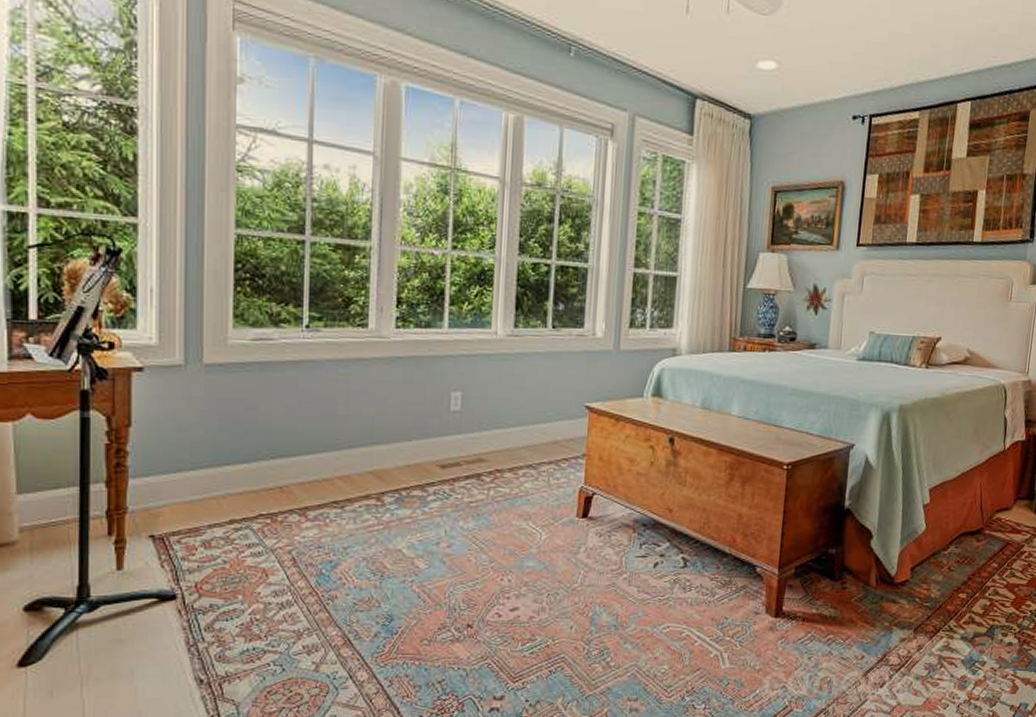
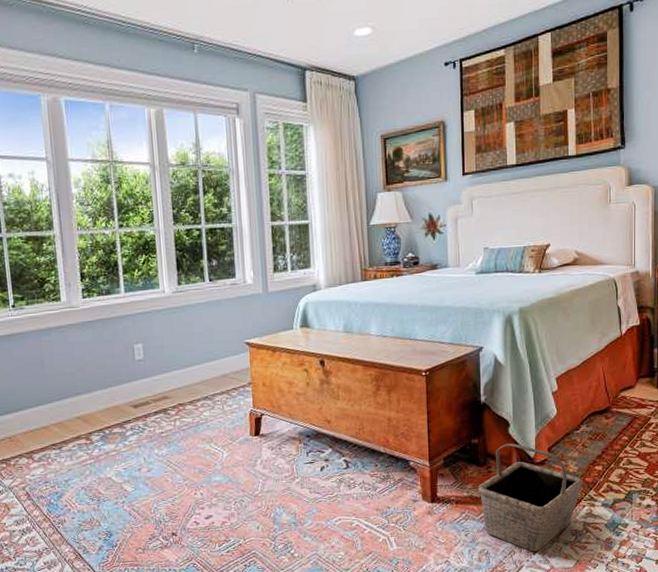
basket: none [829,558,944,685] -> present [478,443,583,552]

